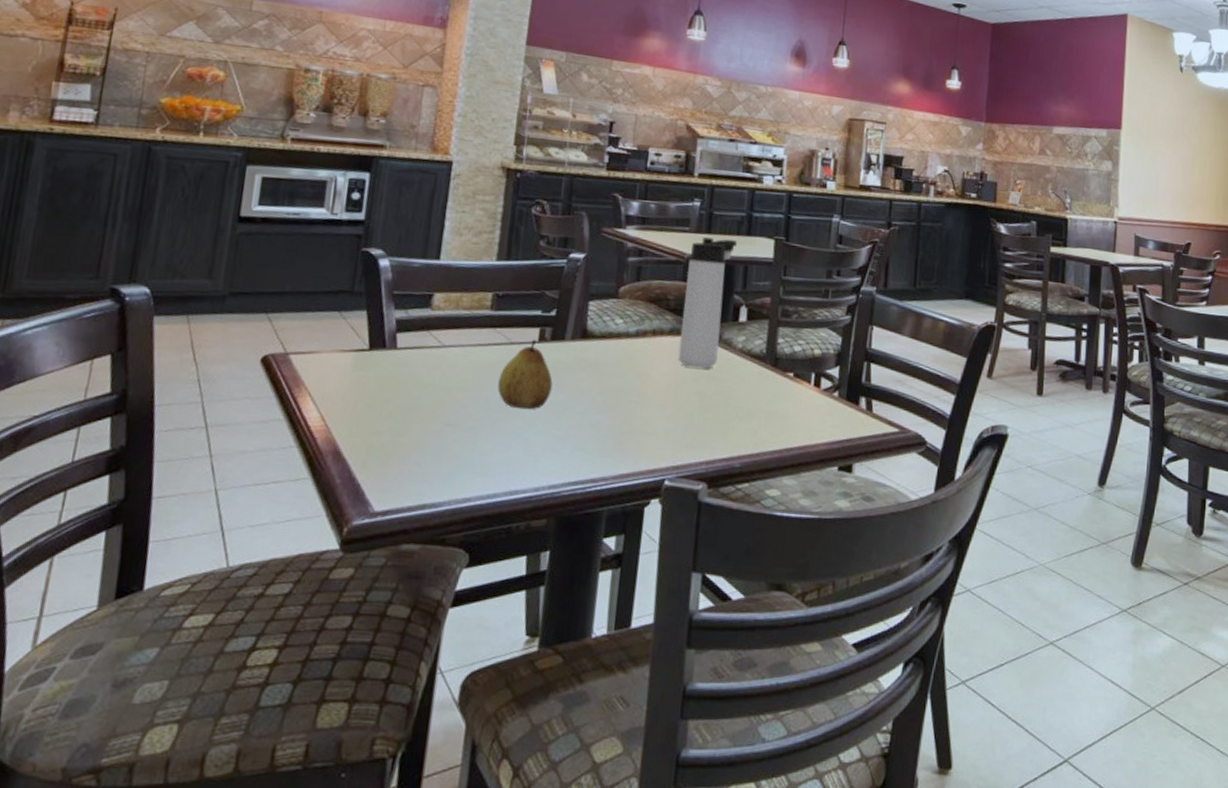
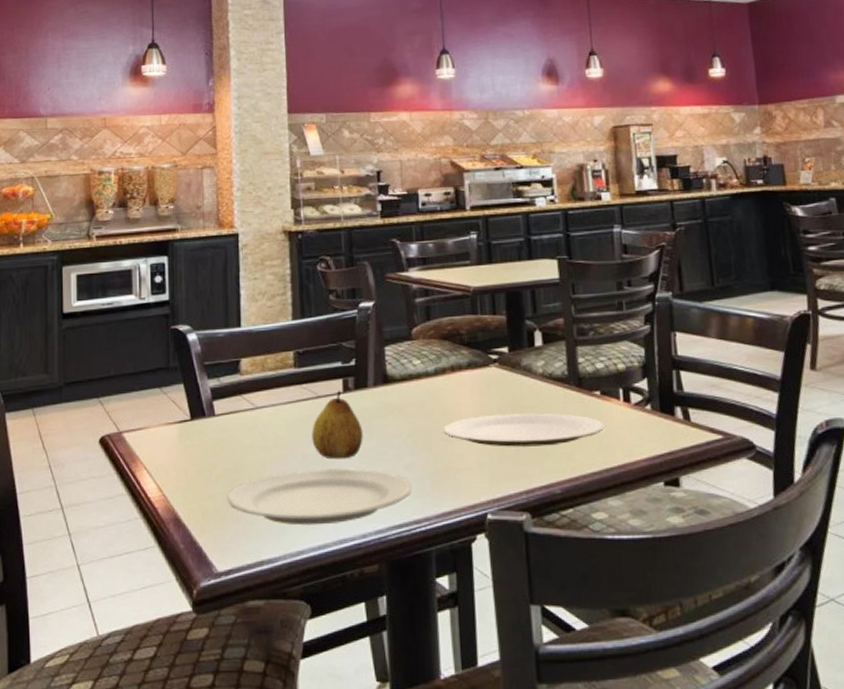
plate: none [396,416,594,474] -> present [227,468,412,526]
plate: none [635,383,792,420] -> present [444,413,604,447]
thermos bottle: present [678,237,737,369] -> none [475,265,520,399]

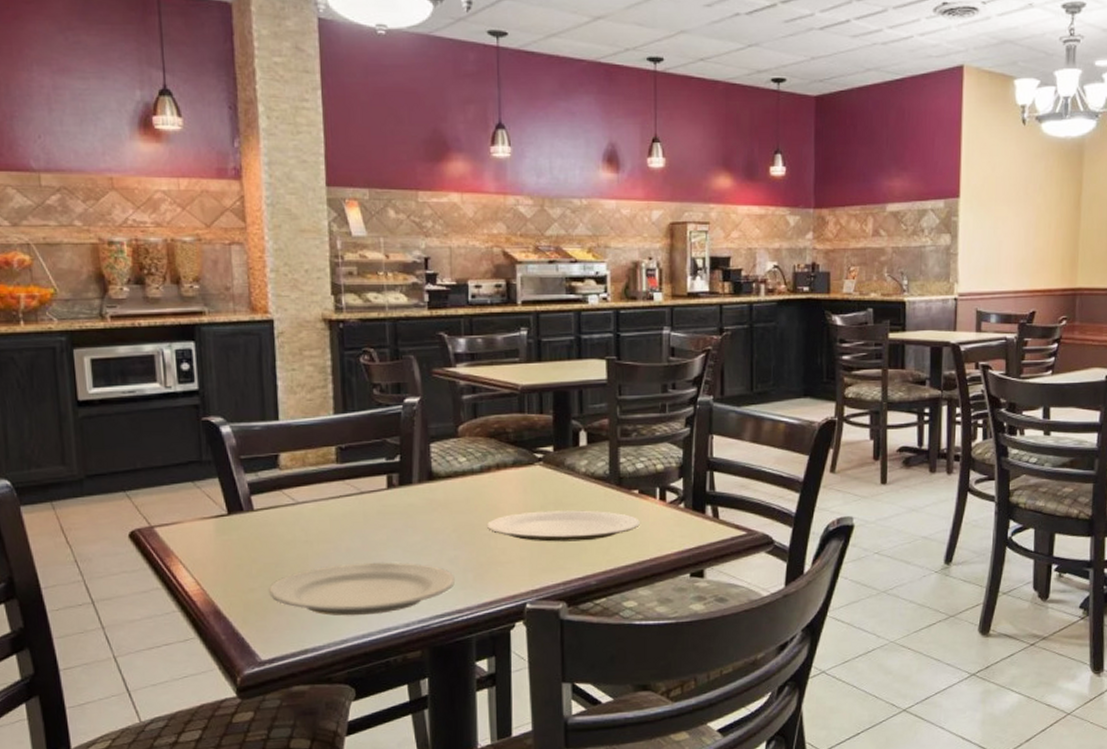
fruit: present [312,390,363,460] -> none [355,486,407,554]

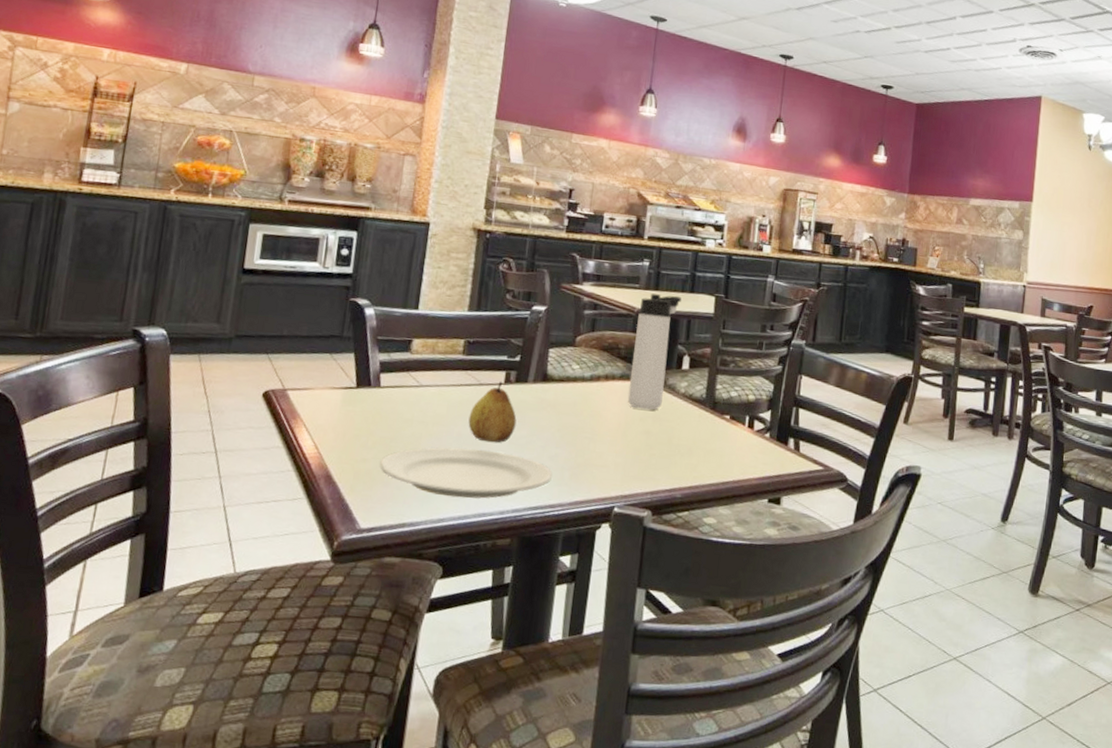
fruit: none [355,486,407,554] -> present [468,381,517,443]
plate: present [487,510,640,542] -> none [589,422,728,456]
thermos bottle: none [523,364,569,496] -> present [627,294,681,410]

